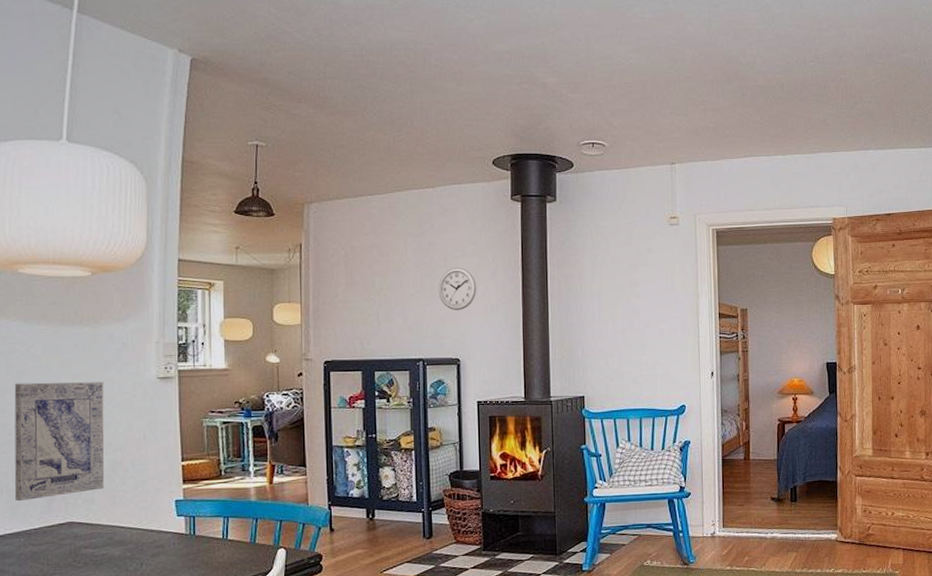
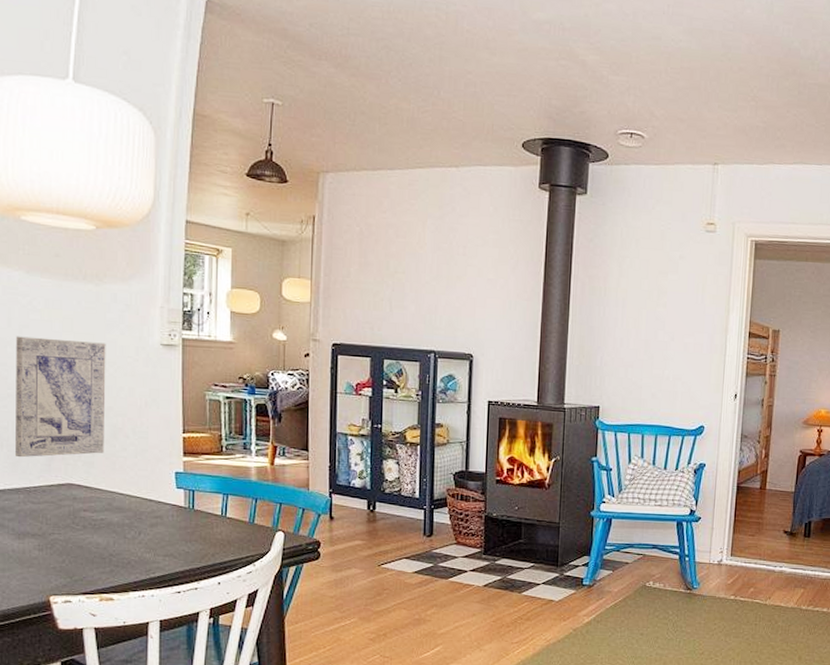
wall clock: present [438,267,477,311] -> none [455,257,496,304]

